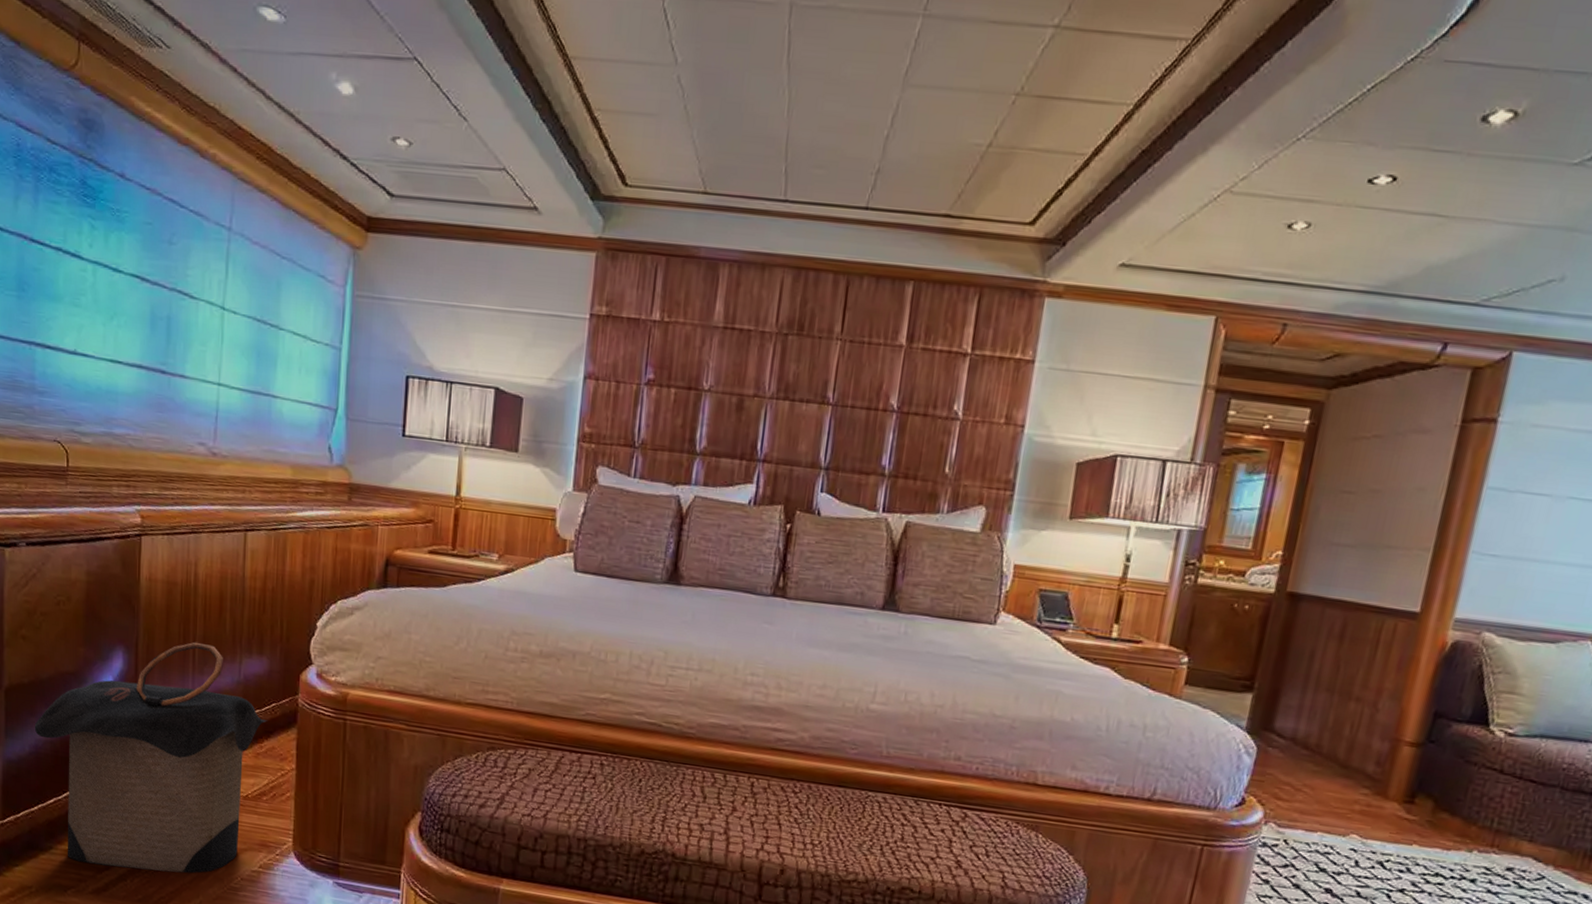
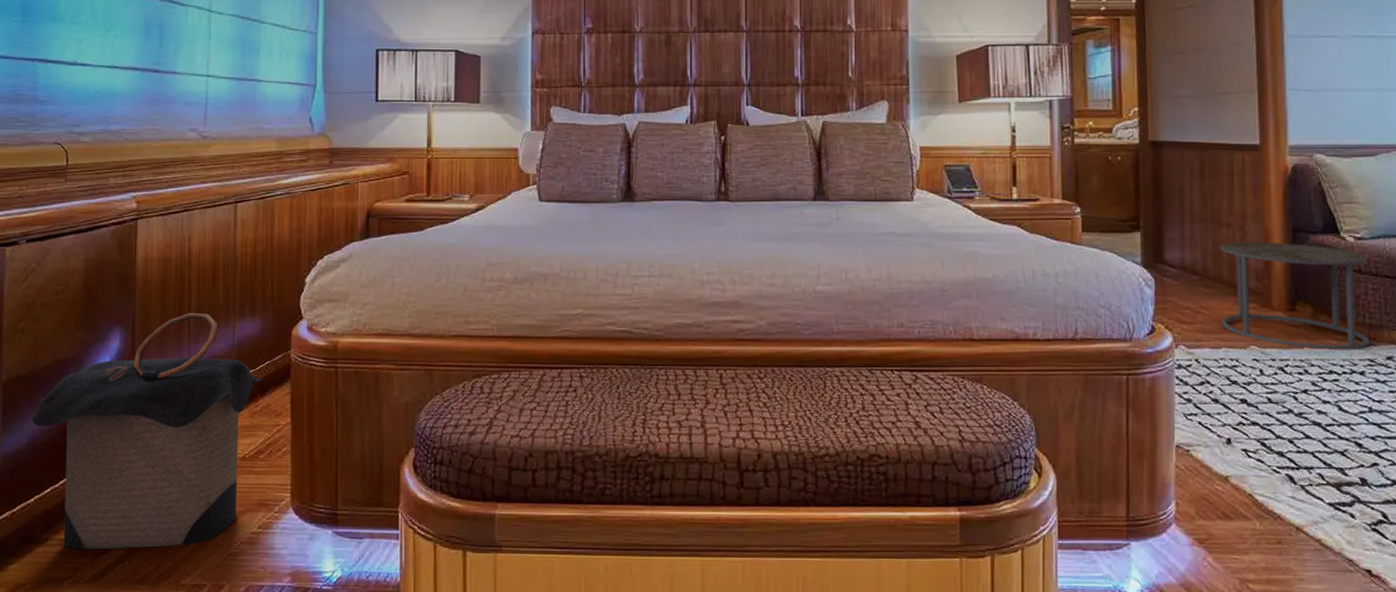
side table: none [1322,718,1514,856] -> present [1219,242,1370,351]

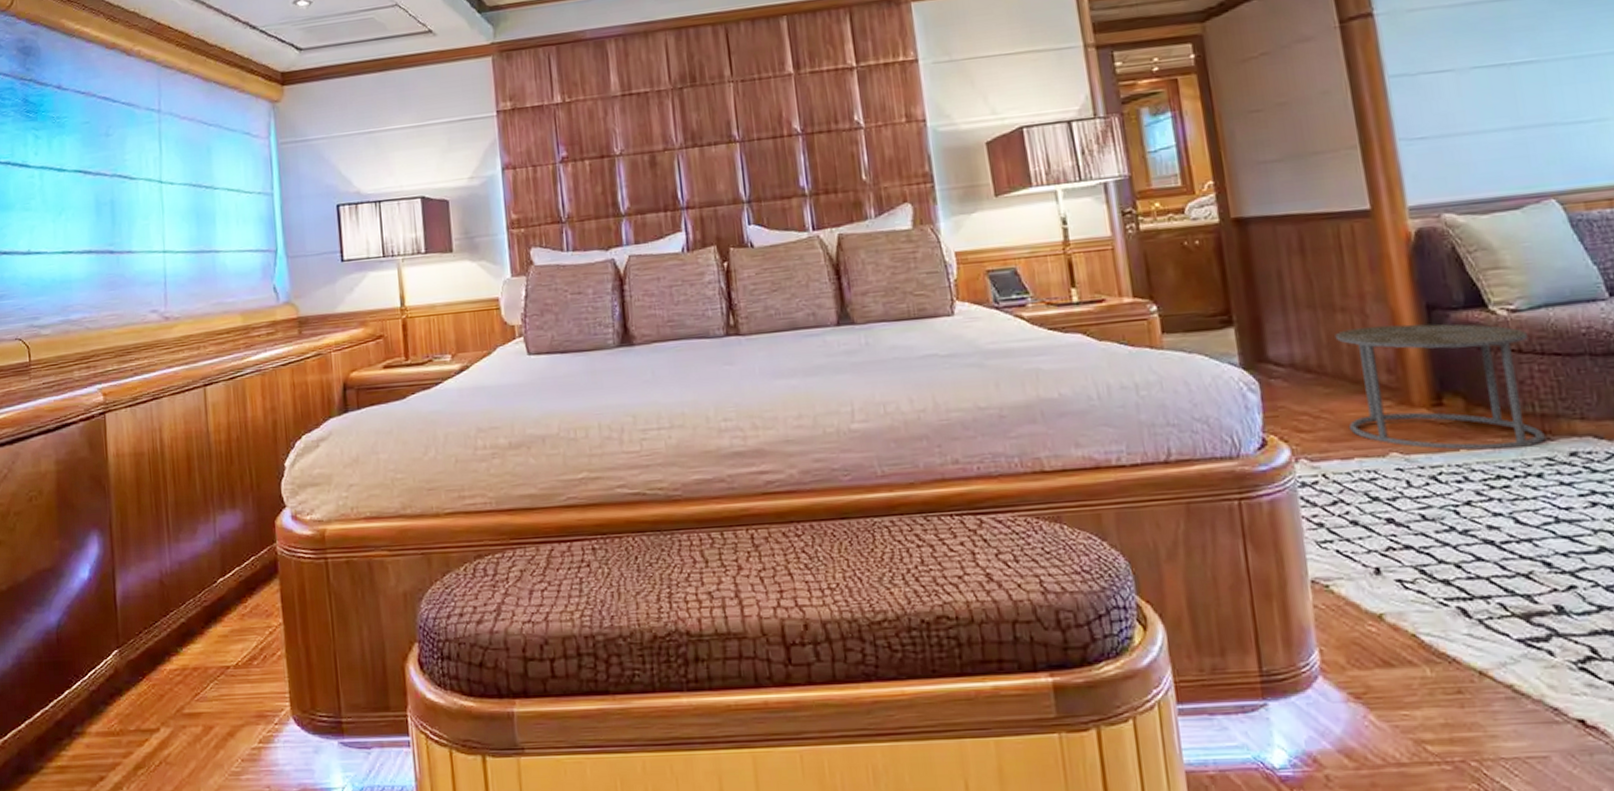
laundry hamper: present [31,312,261,550] -> none [15,509,248,777]

